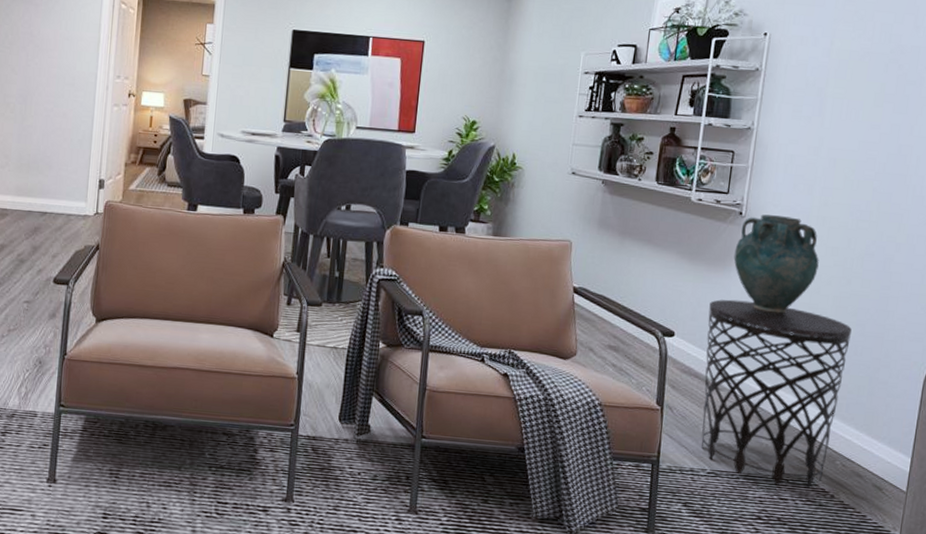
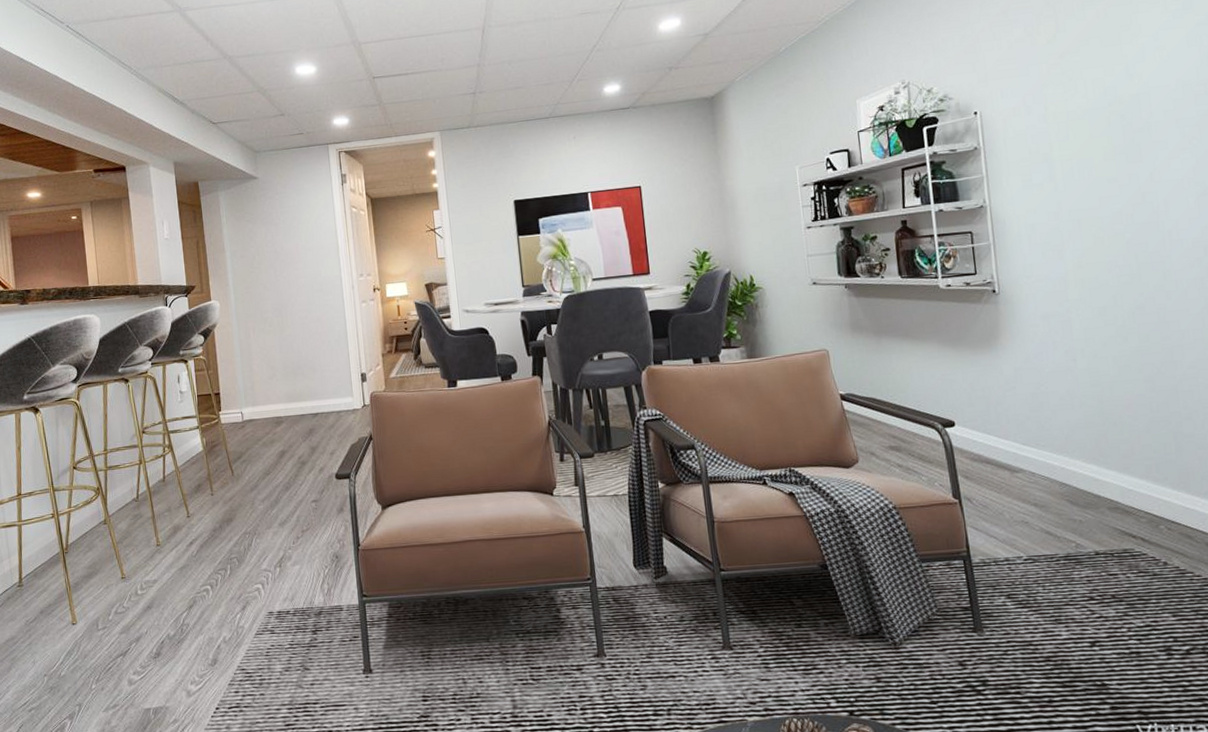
side table: present [701,299,852,489] -> none [984,376,1149,562]
vase: present [733,214,819,314] -> none [996,285,1089,385]

